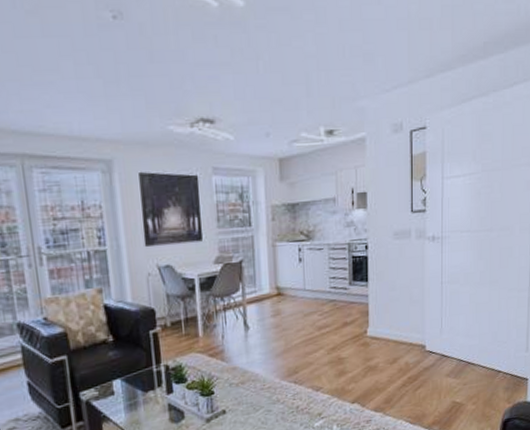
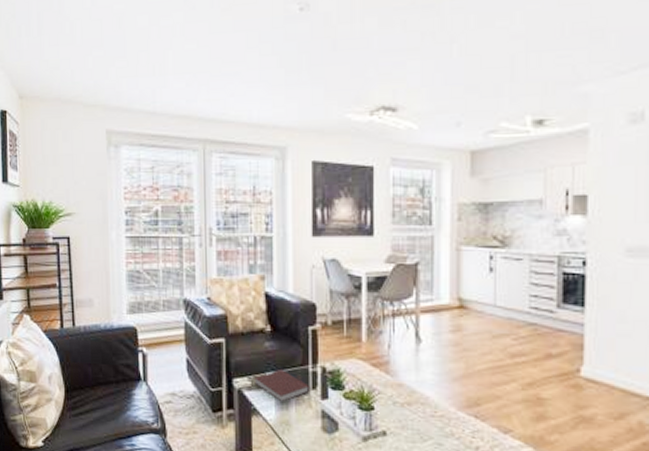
notebook: none [101,374,157,405] -> present [254,368,311,402]

